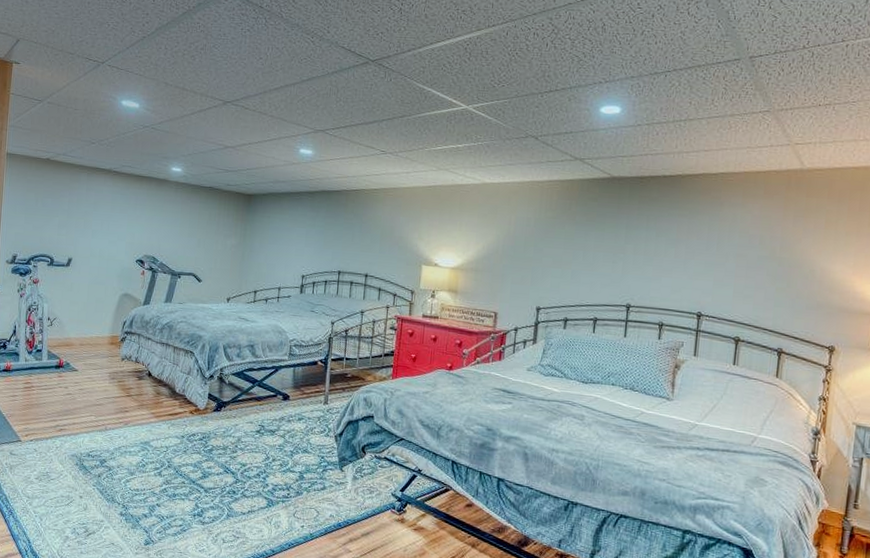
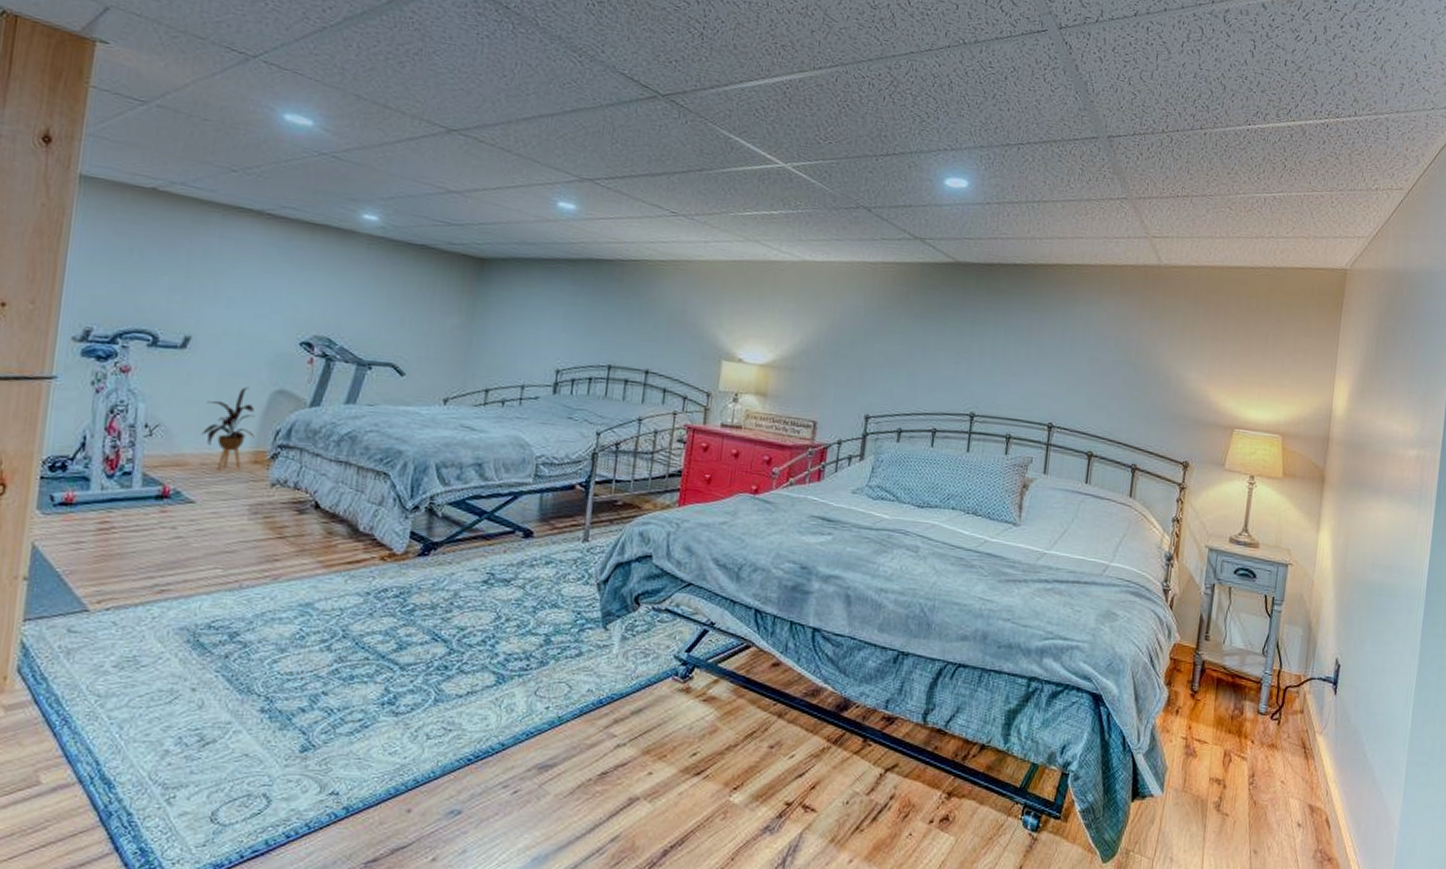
house plant: none [80,291,111,349] -> present [201,386,255,471]

